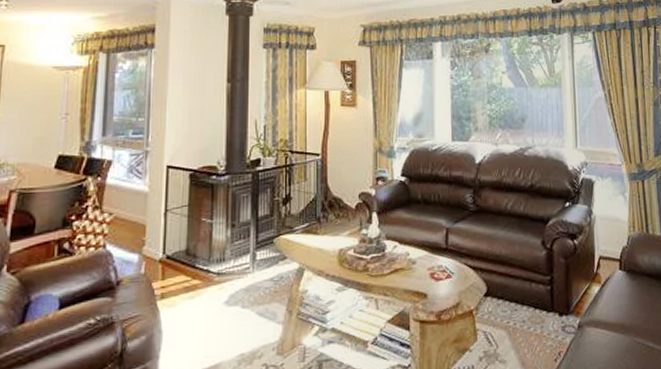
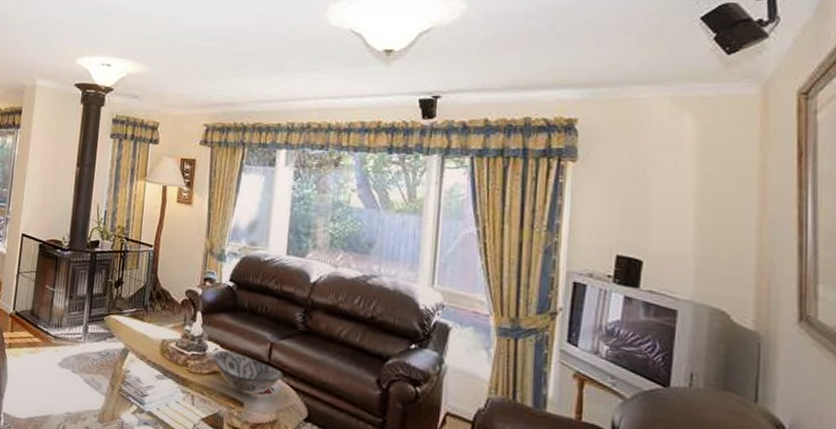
decorative bowl: none [393,245,461,284] -> present [213,349,283,394]

